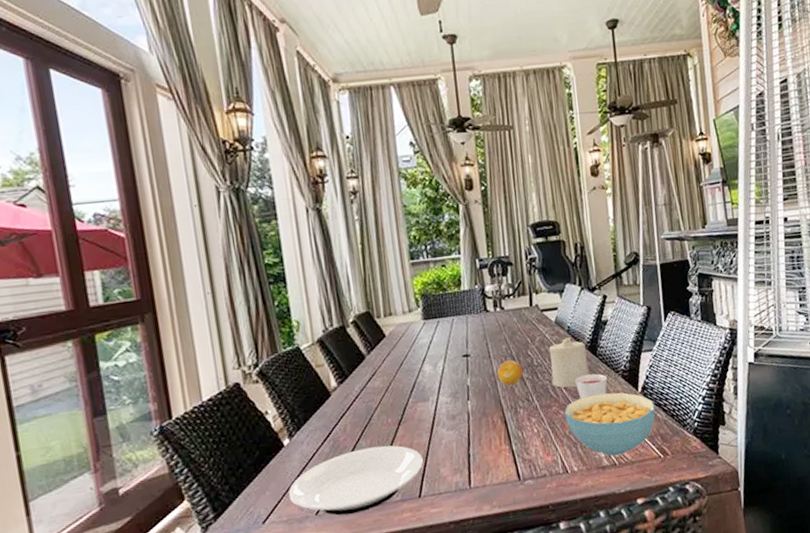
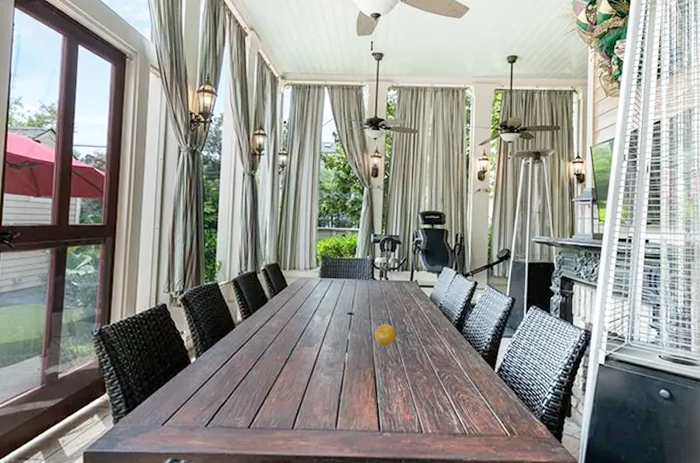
plate: present [289,445,423,516] -> none [187,377,300,432]
candle: present [548,337,589,388] -> none [420,313,453,357]
cereal bowl: present [564,392,655,456] -> none [426,367,508,426]
candle: present [575,373,607,399] -> none [440,348,468,369]

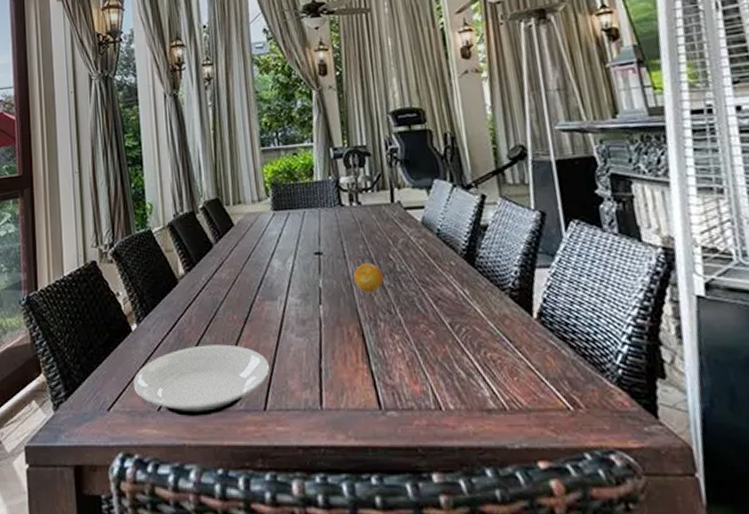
plate: none [187,377,300,432] -> present [134,344,269,416]

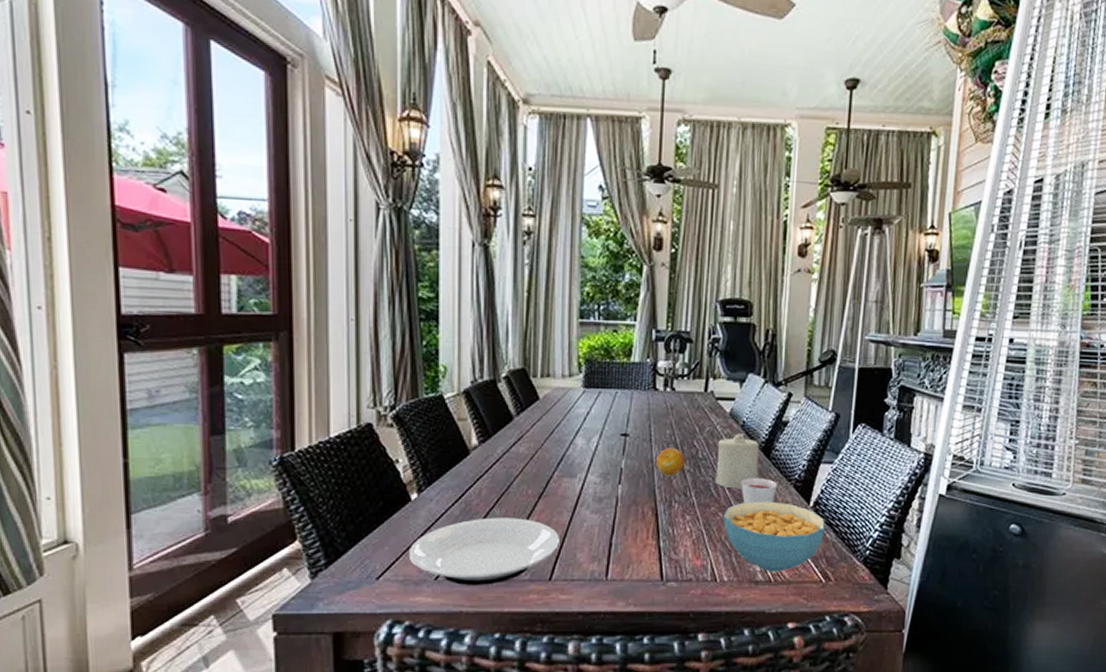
candle: none [414,242,466,303] -> present [715,433,759,489]
cereal bowl: none [434,314,559,398] -> present [722,501,825,572]
candle: none [448,289,491,319] -> present [741,478,777,504]

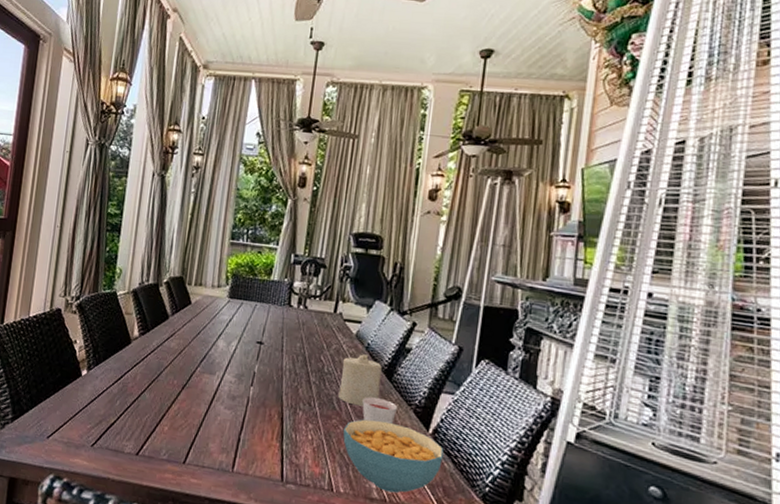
plate: present [410,517,559,585] -> none [74,399,196,459]
fruit: present [656,448,686,477] -> none [285,359,313,386]

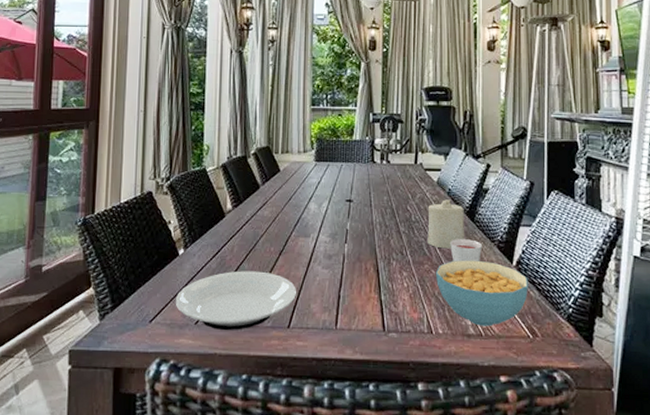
plate: none [74,399,196,459] -> present [176,271,296,330]

